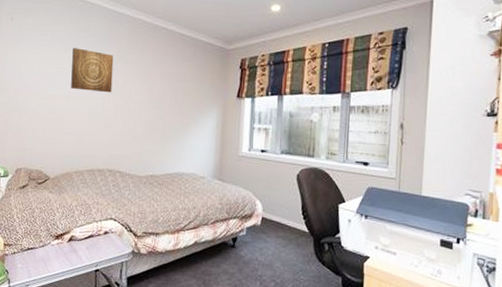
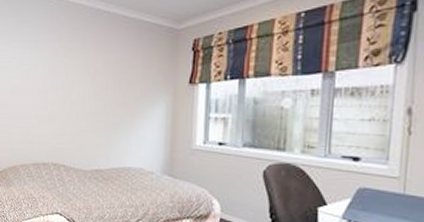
wall art: present [71,48,114,93] -> none [14,40,55,85]

